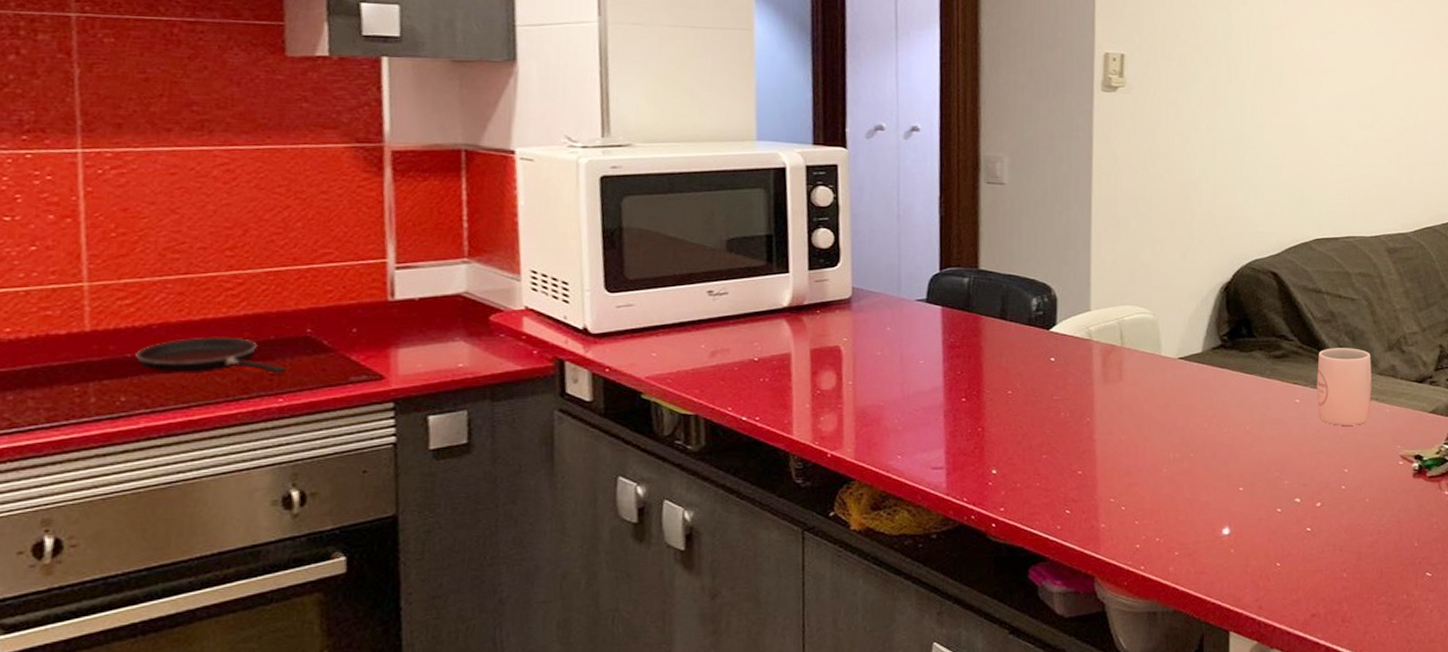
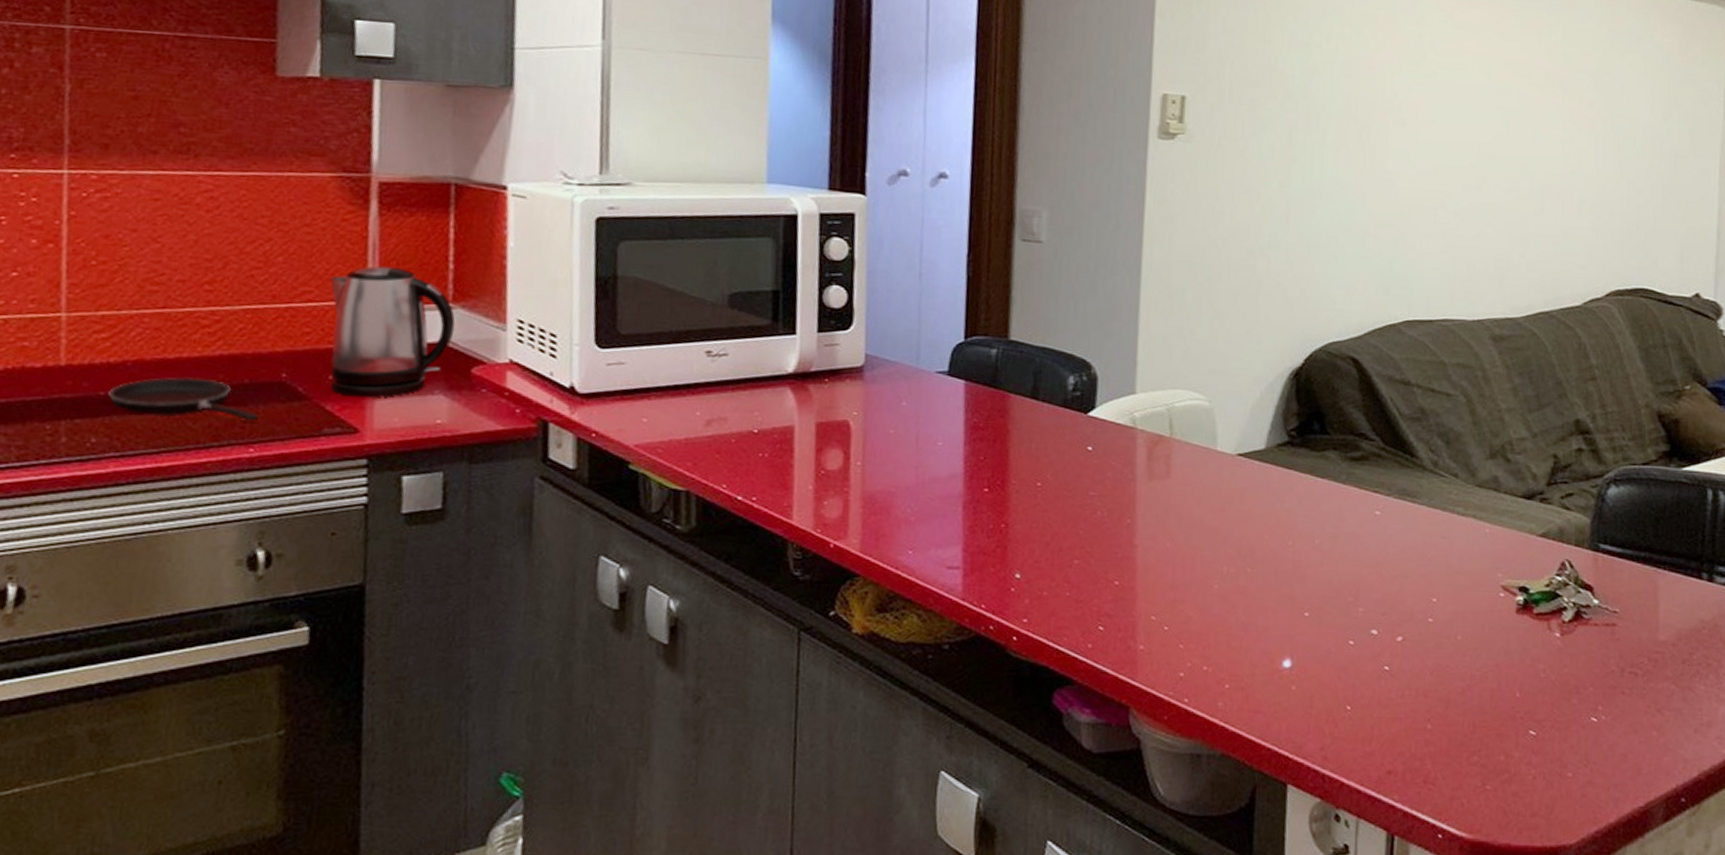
kettle: none [349,227,472,347] -> present [329,266,456,398]
mug: present [1316,348,1372,426] -> none [1401,451,1469,546]

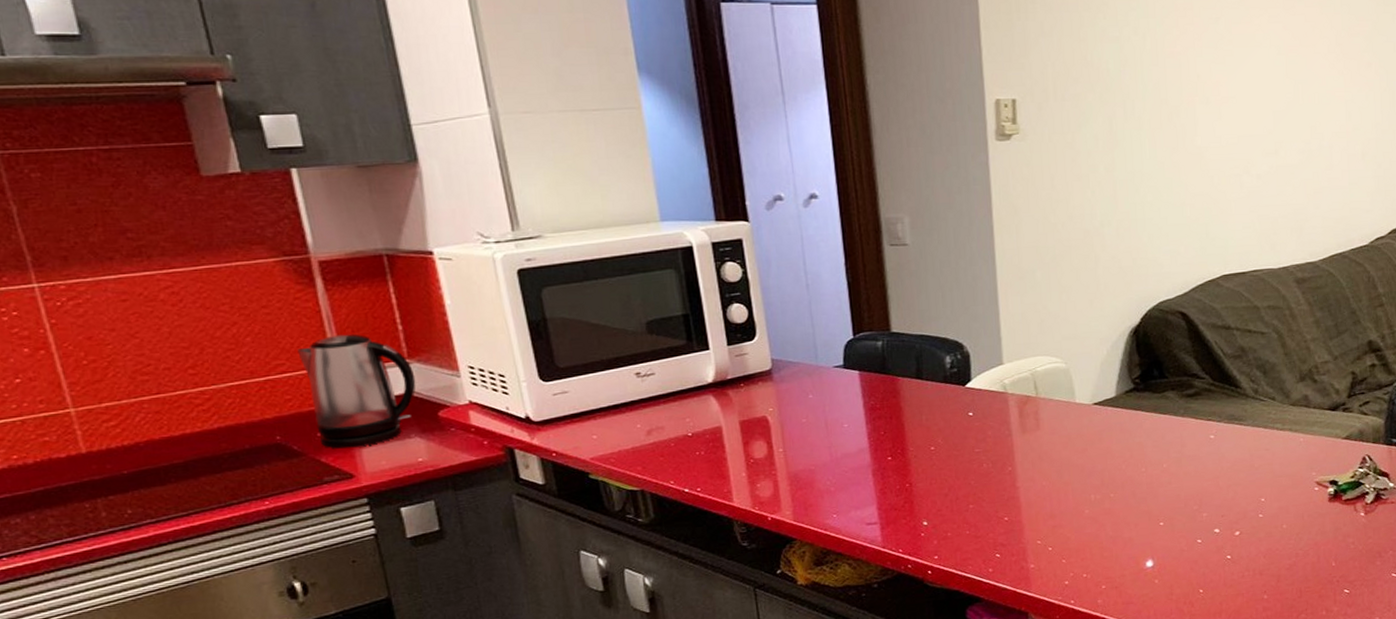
frying pan: present [108,376,260,422] -> none [131,448,267,485]

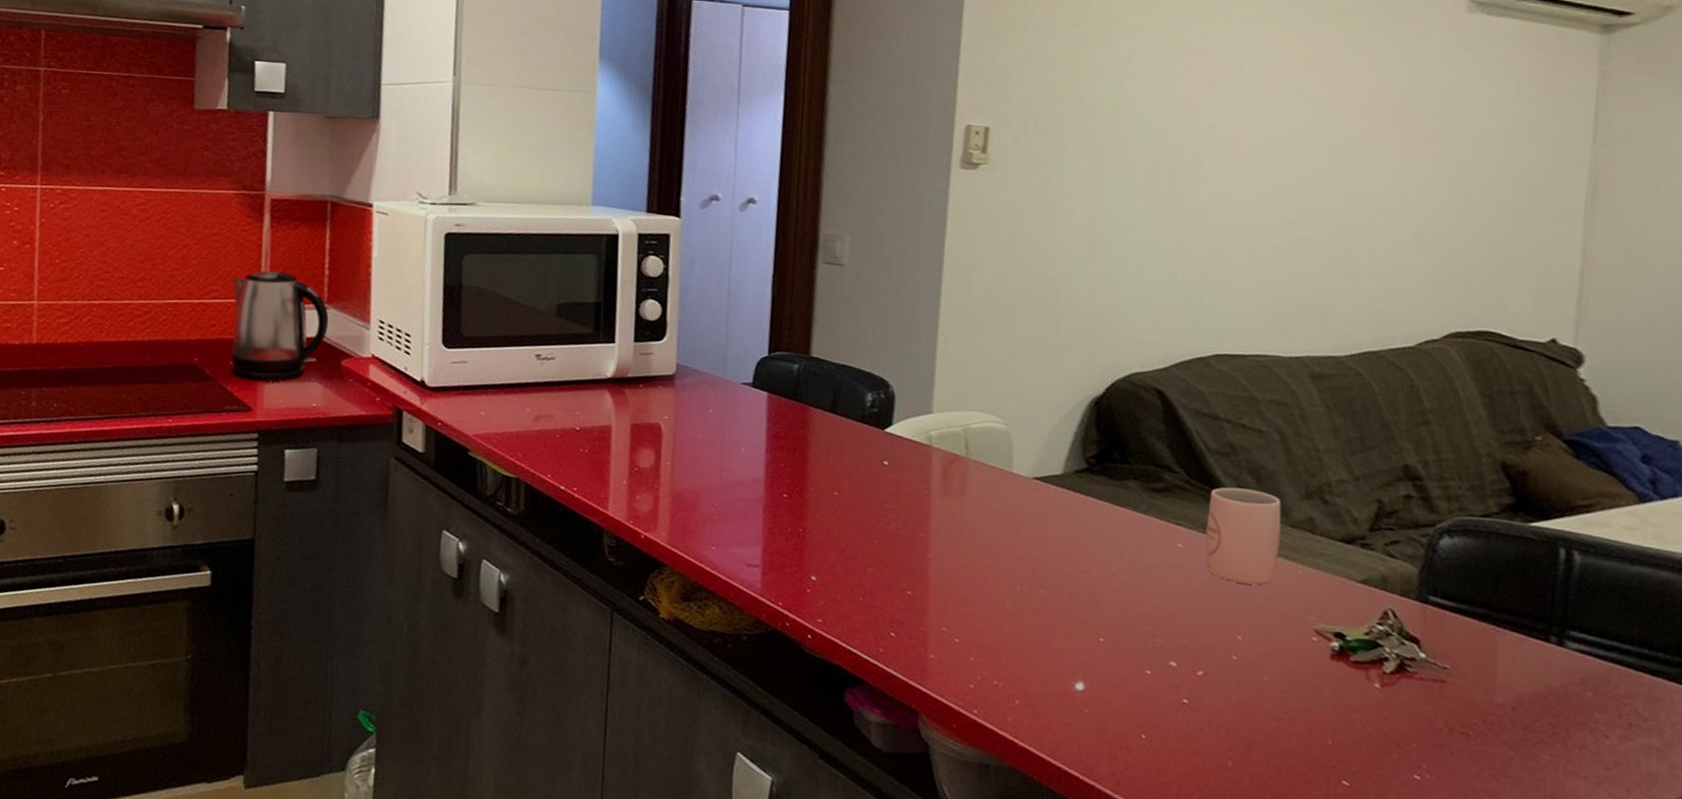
mug: none [1229,381,1285,458] -> present [1205,487,1282,585]

